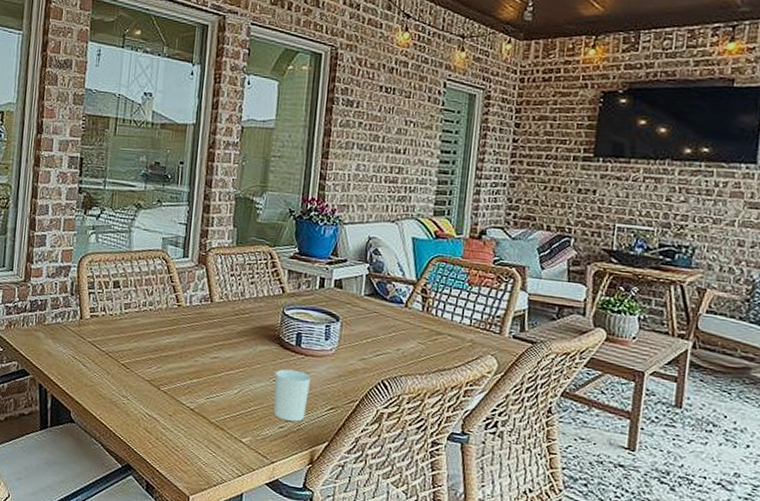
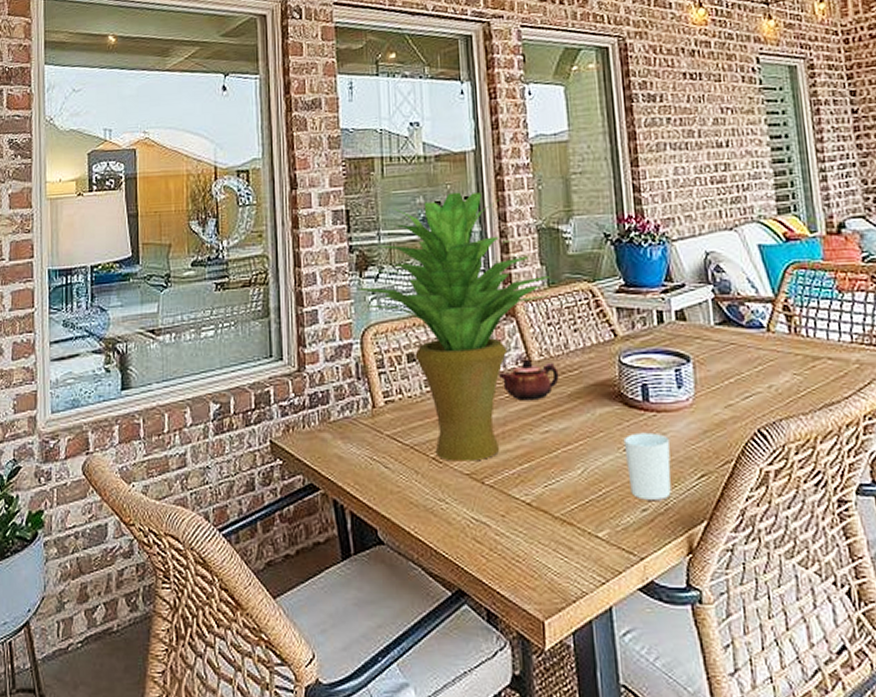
potted plant: none [81,156,240,372] -> present [358,192,551,461]
teapot: none [185,299,233,333] -> present [499,359,559,401]

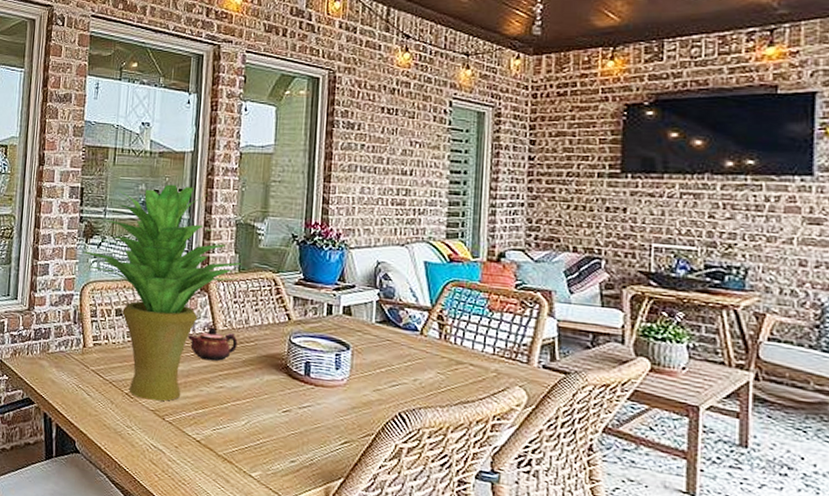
cup: present [623,432,671,500] -> none [283,399,322,456]

